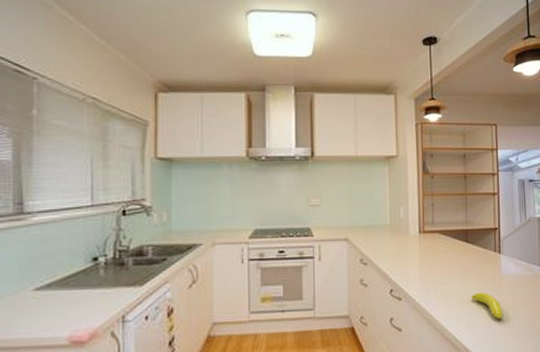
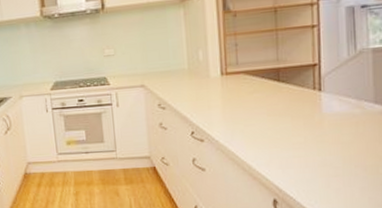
banana: present [470,292,504,319] -> none [283,132,325,160]

